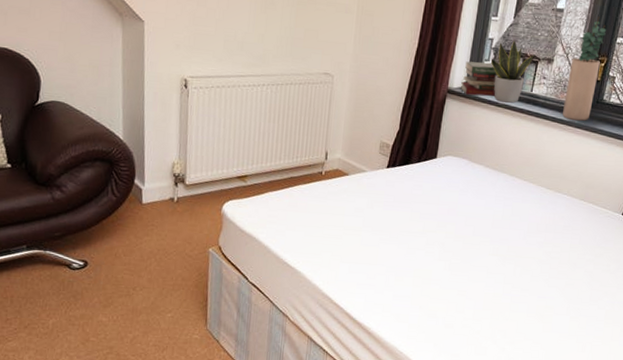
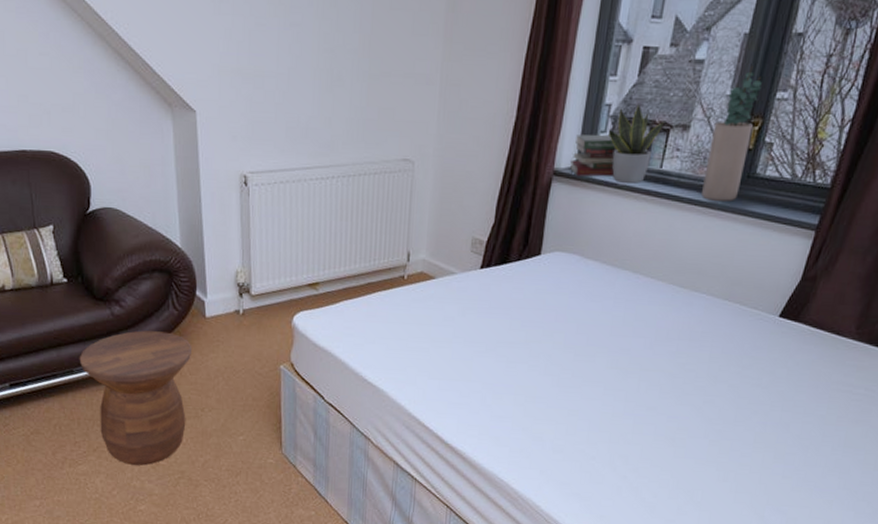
side table: none [17,214,128,342] -> present [79,330,193,466]

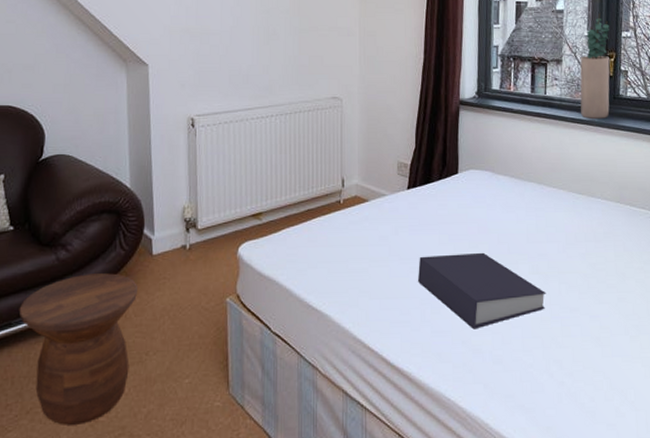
book: none [482,340,623,418] -> present [418,252,547,330]
books: present [570,134,621,177] -> none [473,69,509,104]
potted plant: present [608,103,667,185] -> none [499,44,543,109]

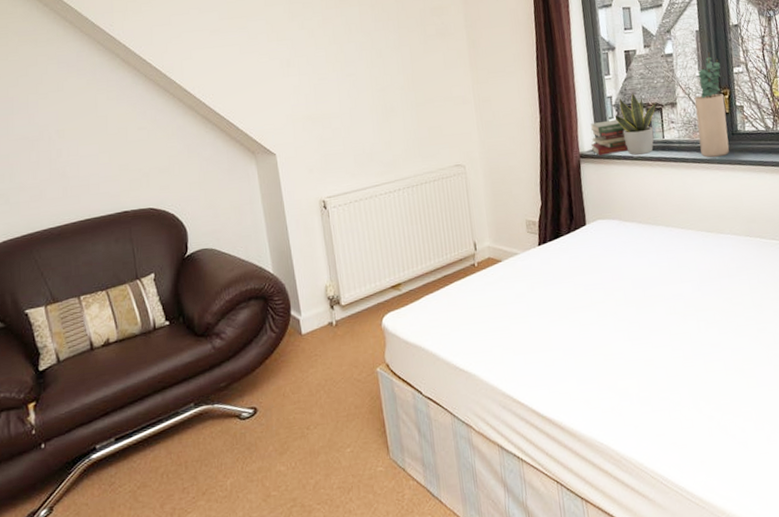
side table: present [19,273,139,425] -> none [183,355,293,503]
book: present [418,252,547,330] -> none [557,299,686,374]
books: none [473,69,509,104] -> present [591,118,628,156]
potted plant: none [499,44,543,109] -> present [614,92,658,156]

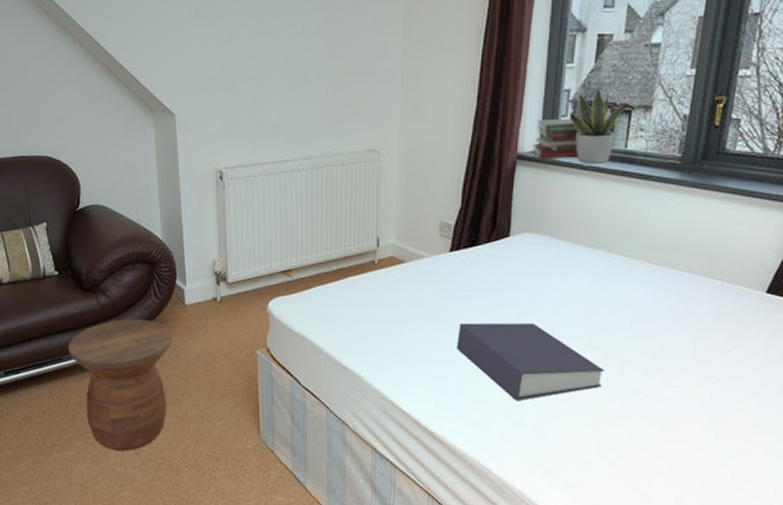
side table: none [183,355,293,503] -> present [68,319,173,451]
book: none [557,299,686,374] -> present [457,322,605,401]
vase: present [694,52,730,158] -> none [671,45,722,179]

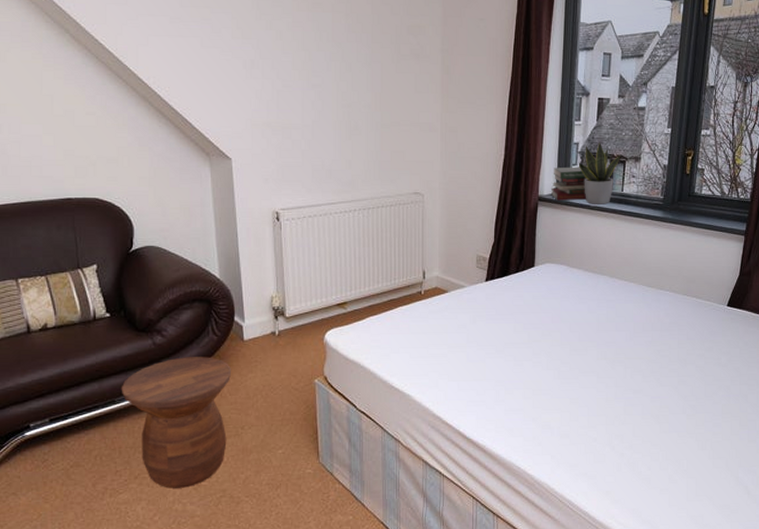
book: present [457,322,605,401] -> none [494,340,613,408]

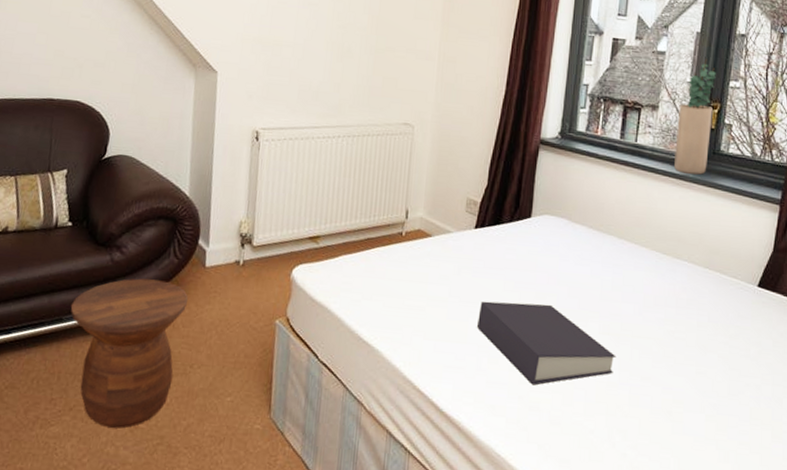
book: none [494,340,613,408] -> present [477,301,616,386]
books: present [551,166,588,201] -> none [555,109,598,148]
potted plant: present [578,141,622,206] -> none [587,84,638,156]
vase: none [656,110,690,217] -> present [674,58,716,176]

